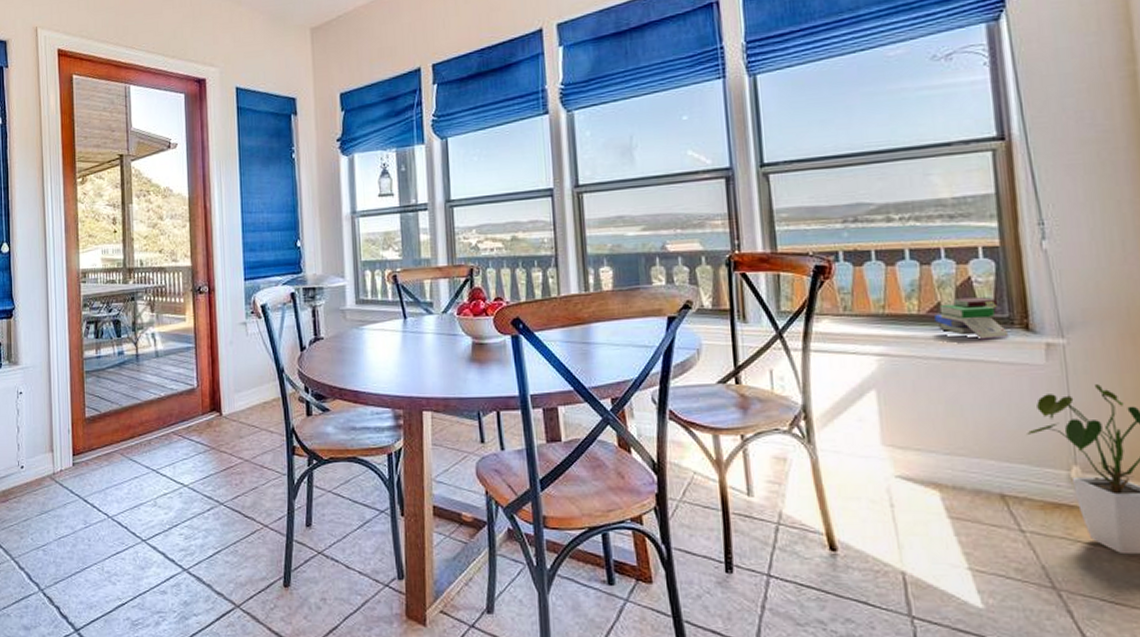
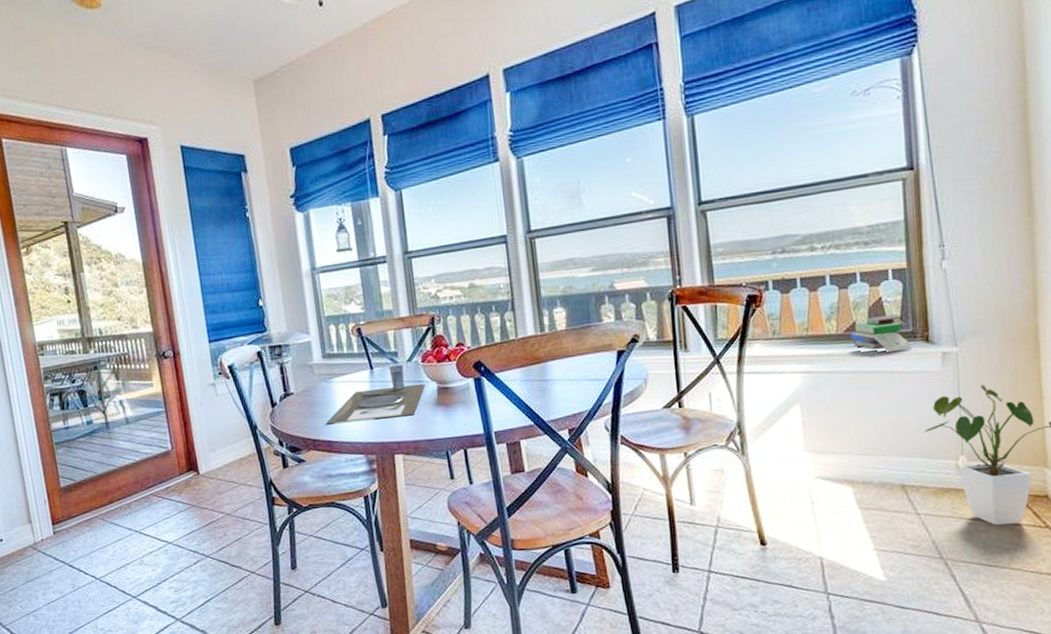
place setting: none [355,315,460,374] -> present [327,363,425,425]

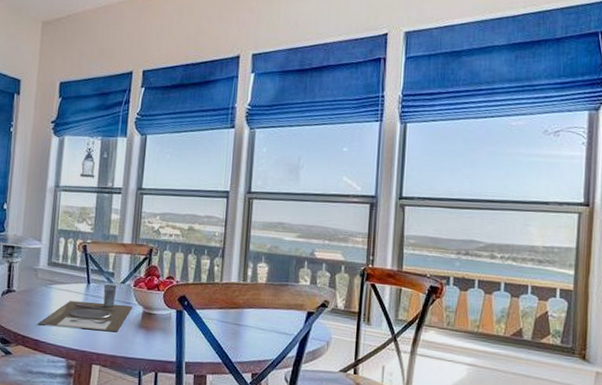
book: present [850,315,912,353] -> none [516,327,570,364]

